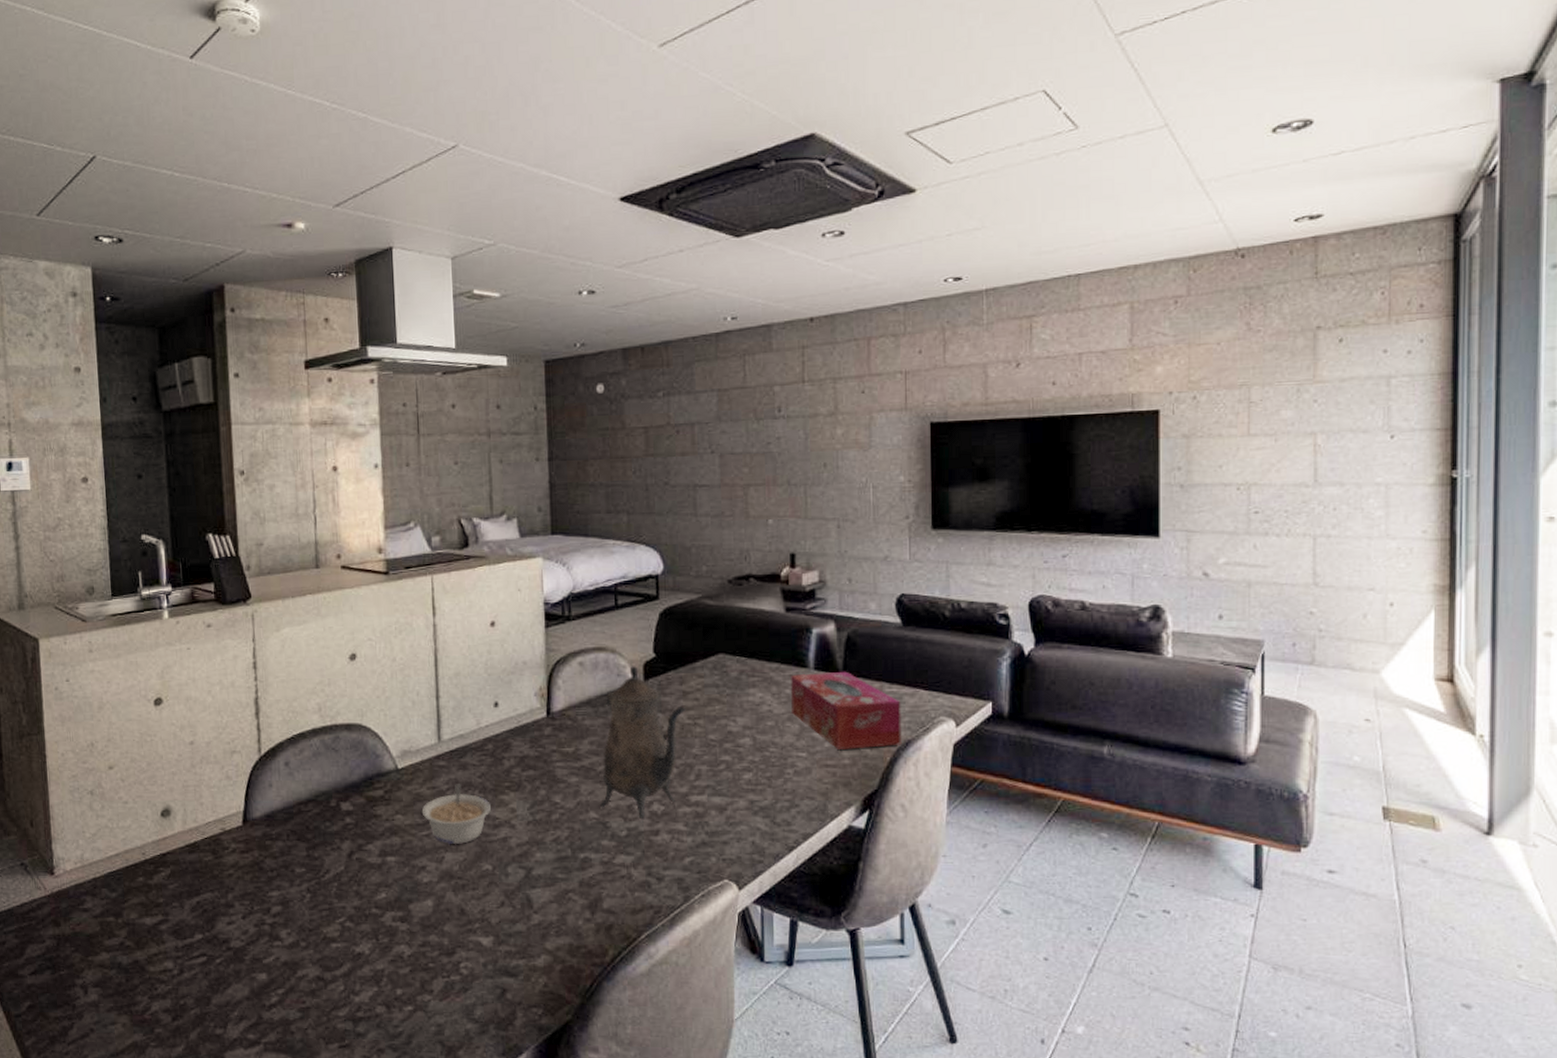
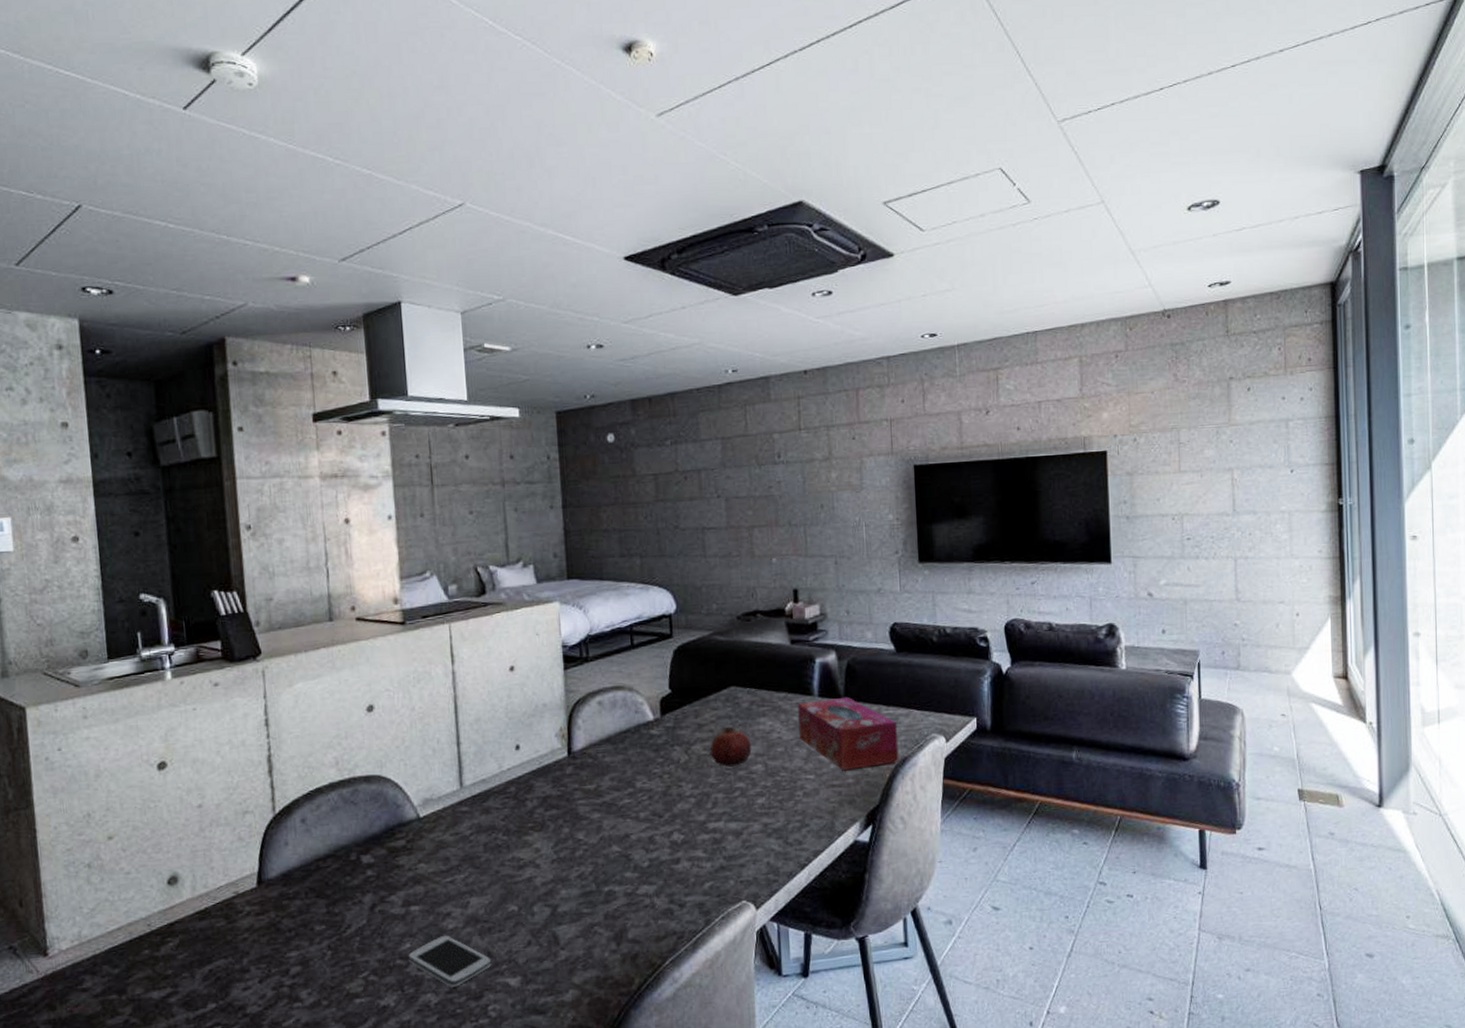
smartphone: none [383,888,465,941] -> present [408,935,492,987]
legume: present [421,782,492,845] -> none [445,827,516,889]
teapot: present [600,666,686,820] -> none [623,702,701,850]
fruit: none [694,696,739,738] -> present [710,726,752,767]

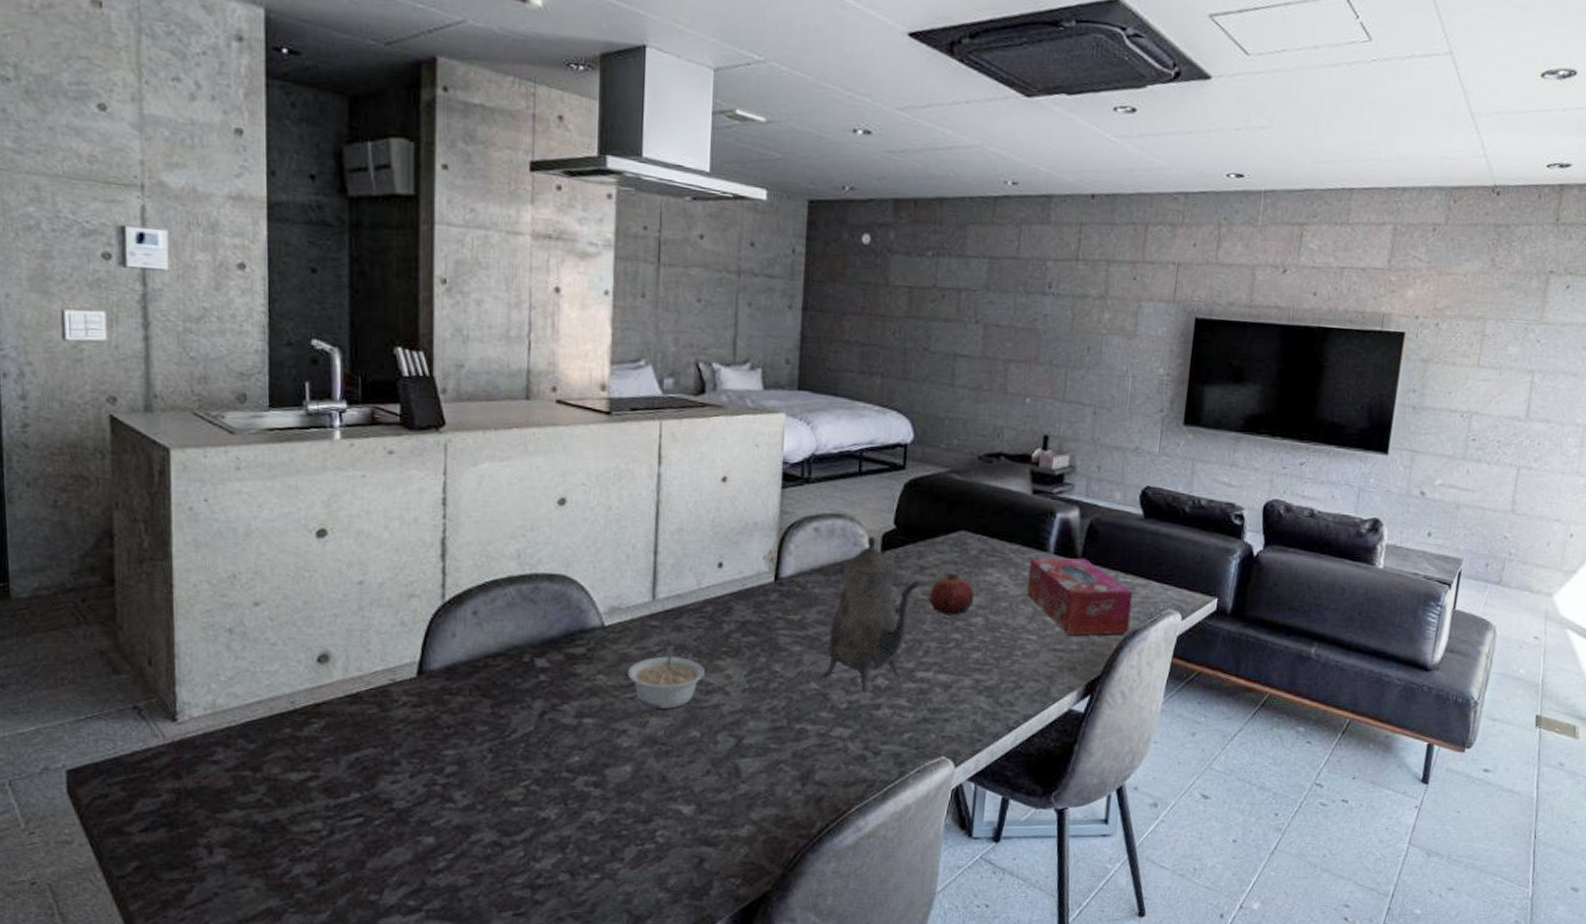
smartphone: present [408,935,492,987] -> none [575,752,665,807]
legume: none [445,827,516,889] -> present [627,644,706,710]
teapot: none [623,702,701,850] -> present [822,536,921,694]

